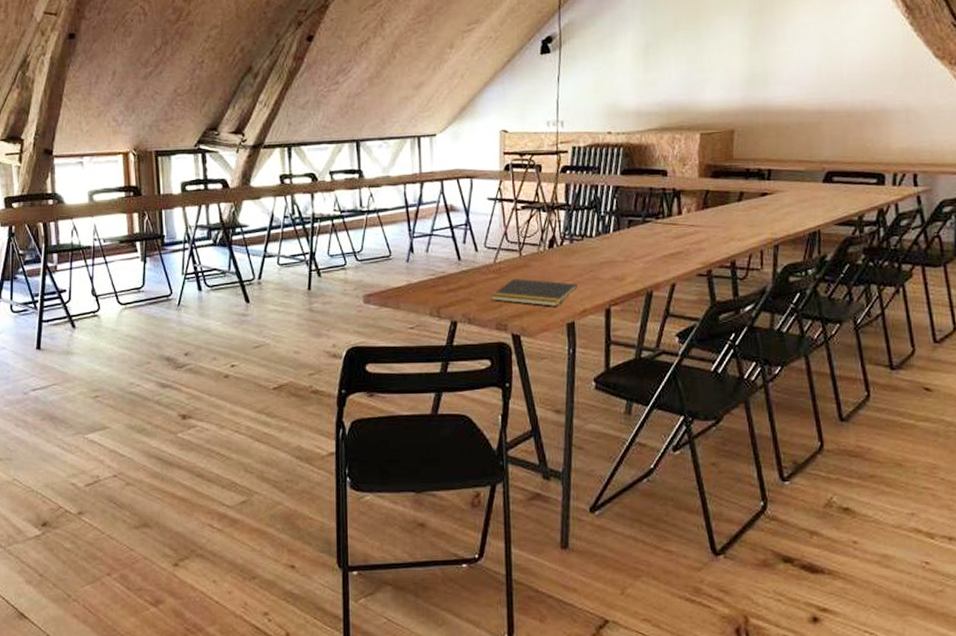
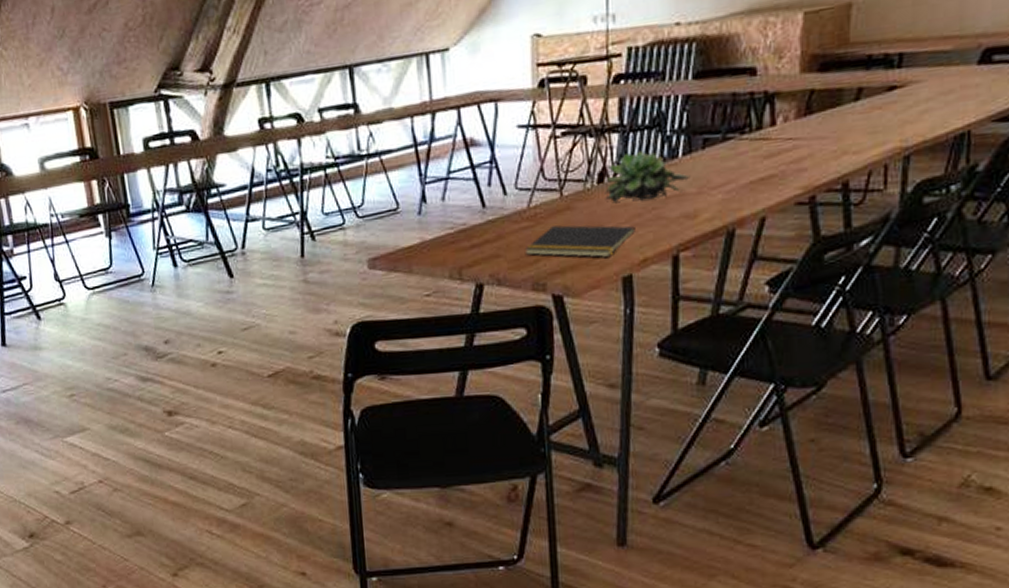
succulent plant: none [554,225,619,265] -> present [604,150,691,203]

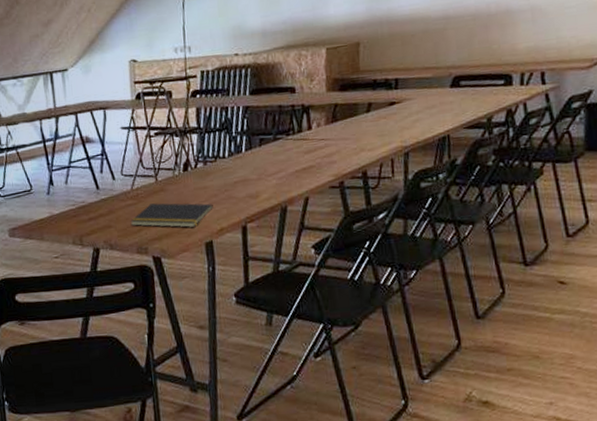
succulent plant: present [604,150,691,203] -> none [188,147,252,186]

